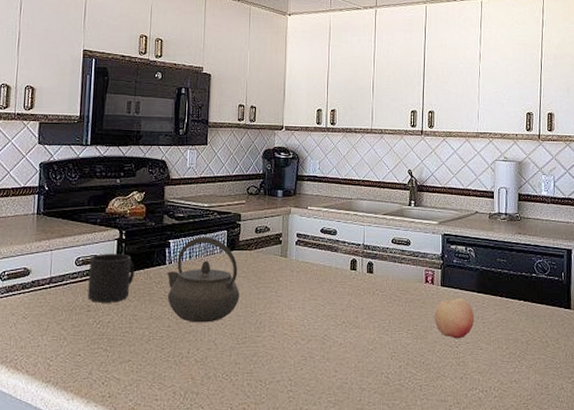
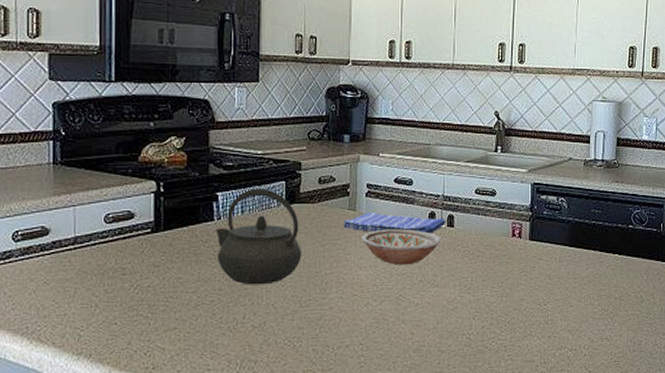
mug: present [88,254,135,303] -> none [122,209,177,265]
dish towel: none [275,258,366,279] -> present [343,211,446,234]
bowl: none [292,274,362,307] -> present [362,229,442,265]
fruit: present [434,298,475,339] -> none [521,253,565,296]

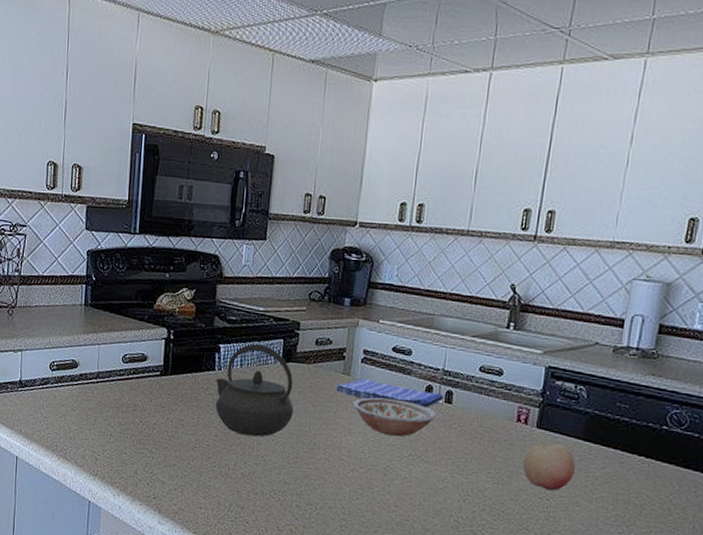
fruit: none [521,253,565,296] -> present [522,444,576,491]

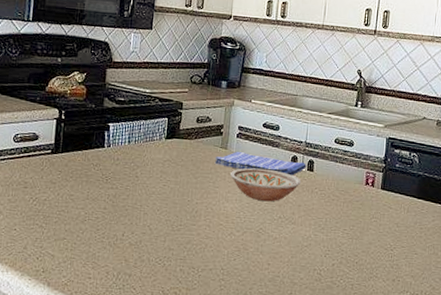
kettle: present [215,343,294,437] -> none [104,122,177,208]
fruit: present [522,444,576,491] -> none [371,202,413,242]

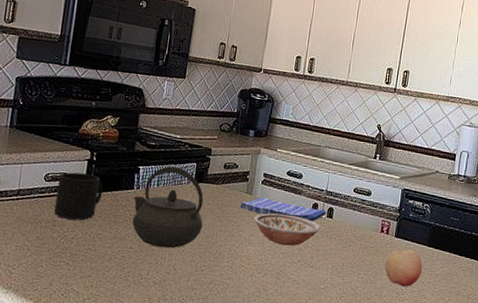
mug: none [25,132,73,181] -> present [54,172,103,220]
kettle: none [104,122,177,208] -> present [132,166,204,249]
fruit: none [371,202,413,242] -> present [385,250,423,287]

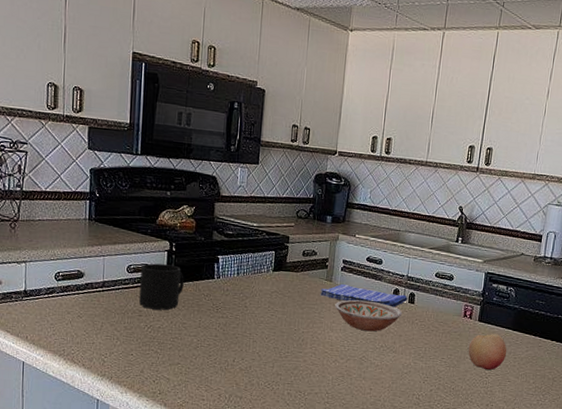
kettle: present [132,166,204,249] -> none [214,255,285,336]

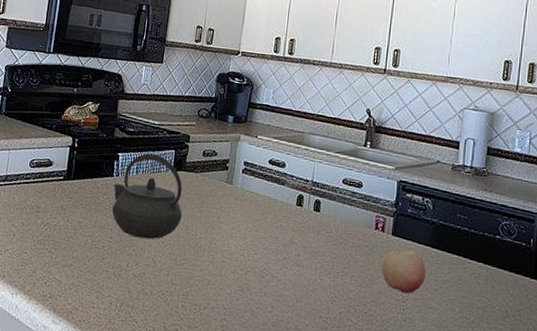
mug: present [139,263,184,310] -> none [38,158,84,208]
kettle: none [214,255,285,336] -> present [111,153,183,240]
dish towel: present [320,283,408,308] -> none [219,186,313,215]
bowl: present [335,299,403,332] -> none [235,204,308,242]

